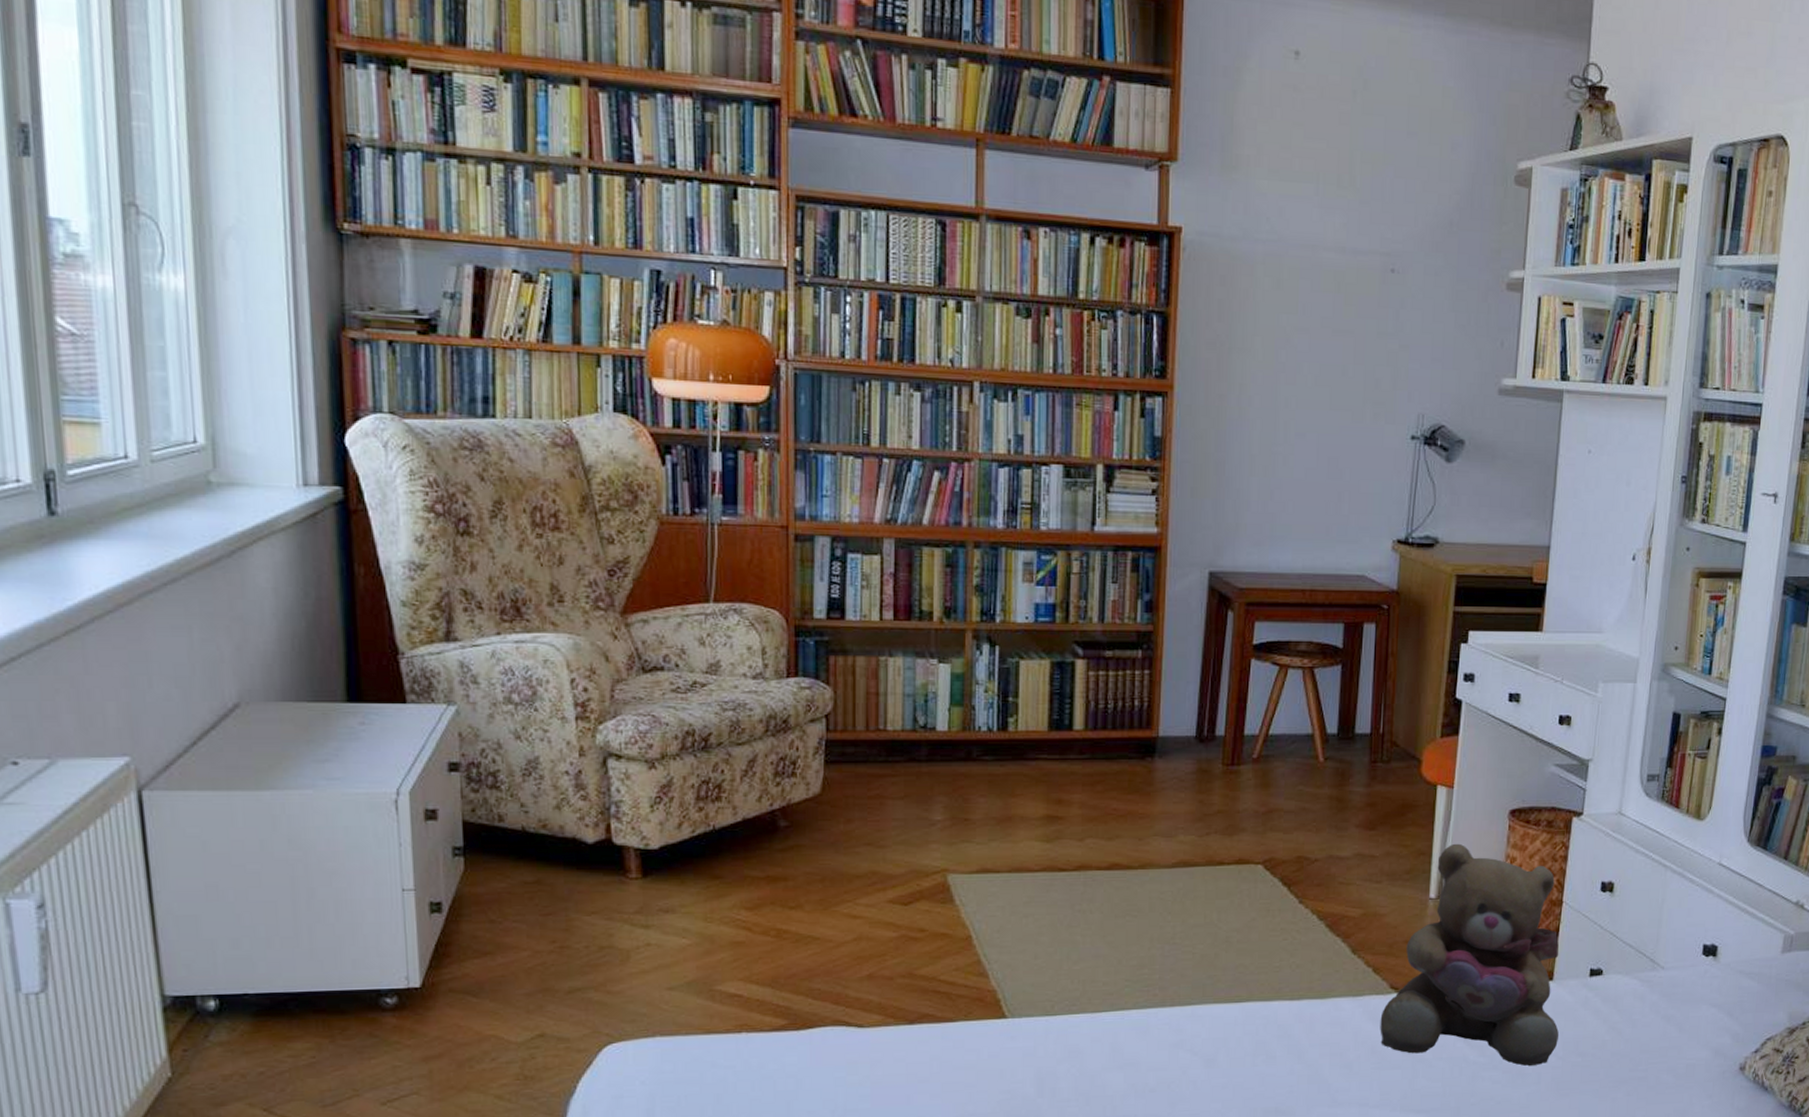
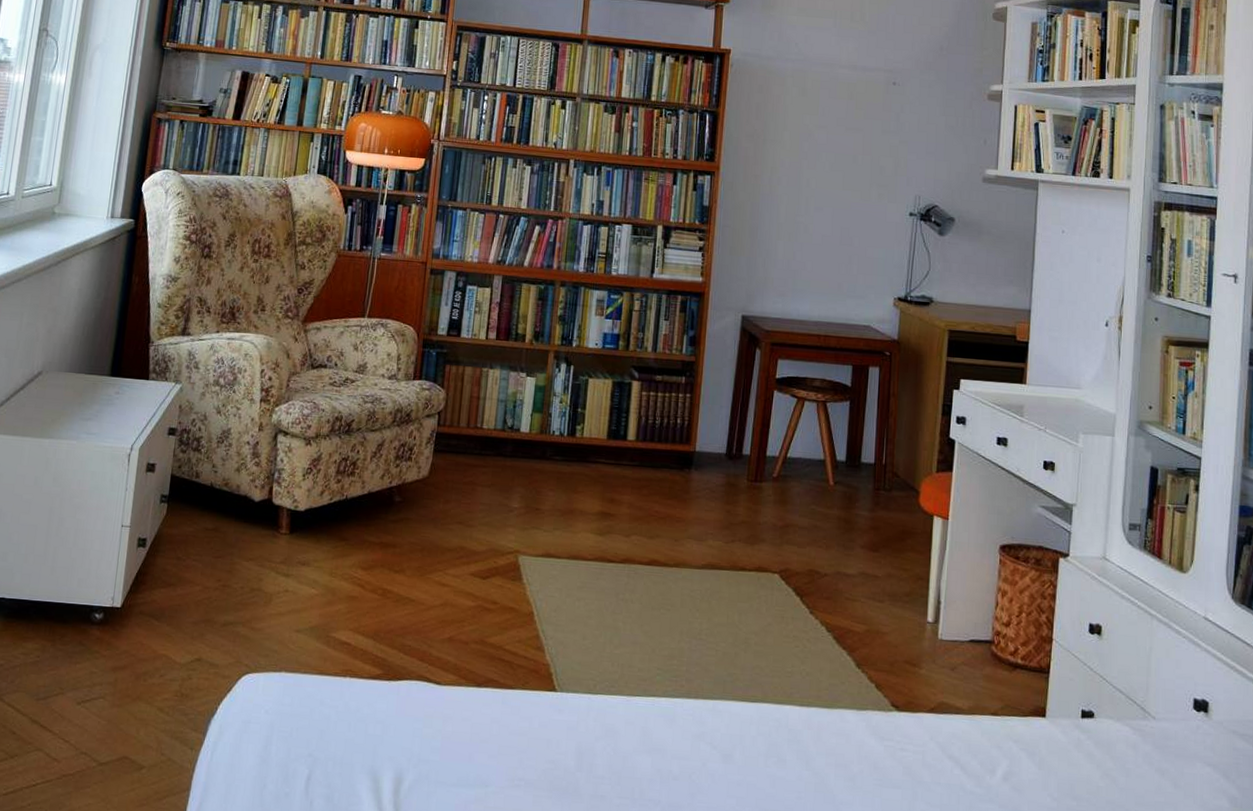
teddy bear: present [1380,843,1559,1066] -> none [881,572,1053,804]

